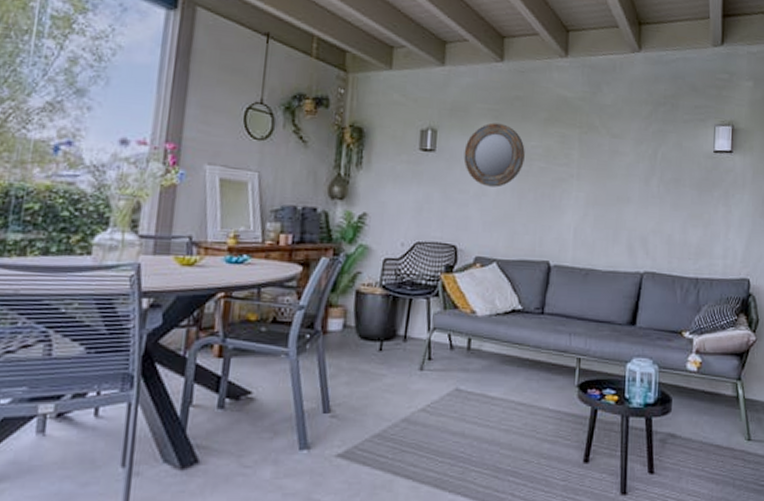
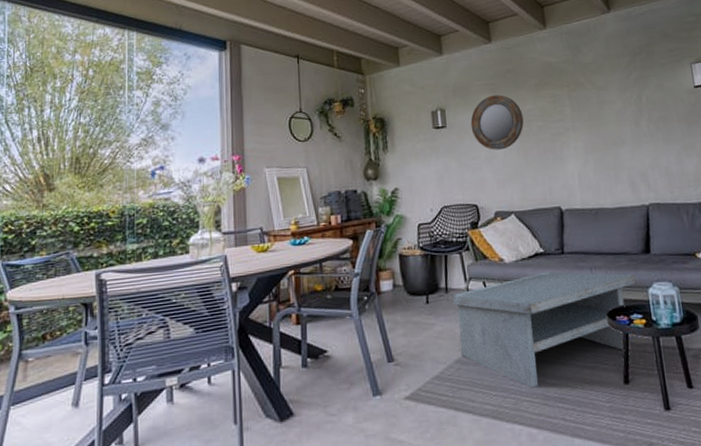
coffee table: none [409,331,616,458] -> present [452,271,637,388]

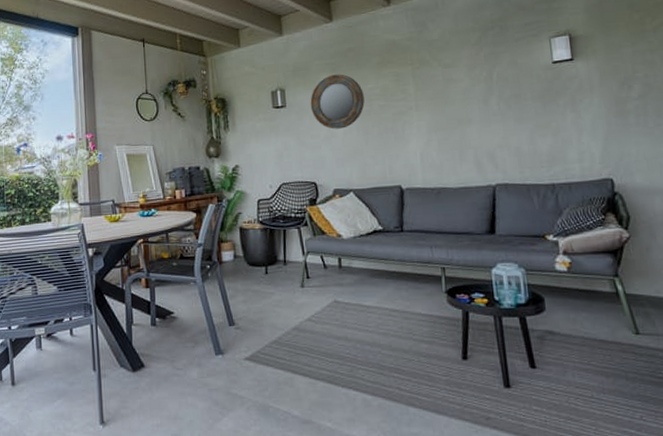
coffee table: present [452,271,637,388] -> none [290,248,479,357]

